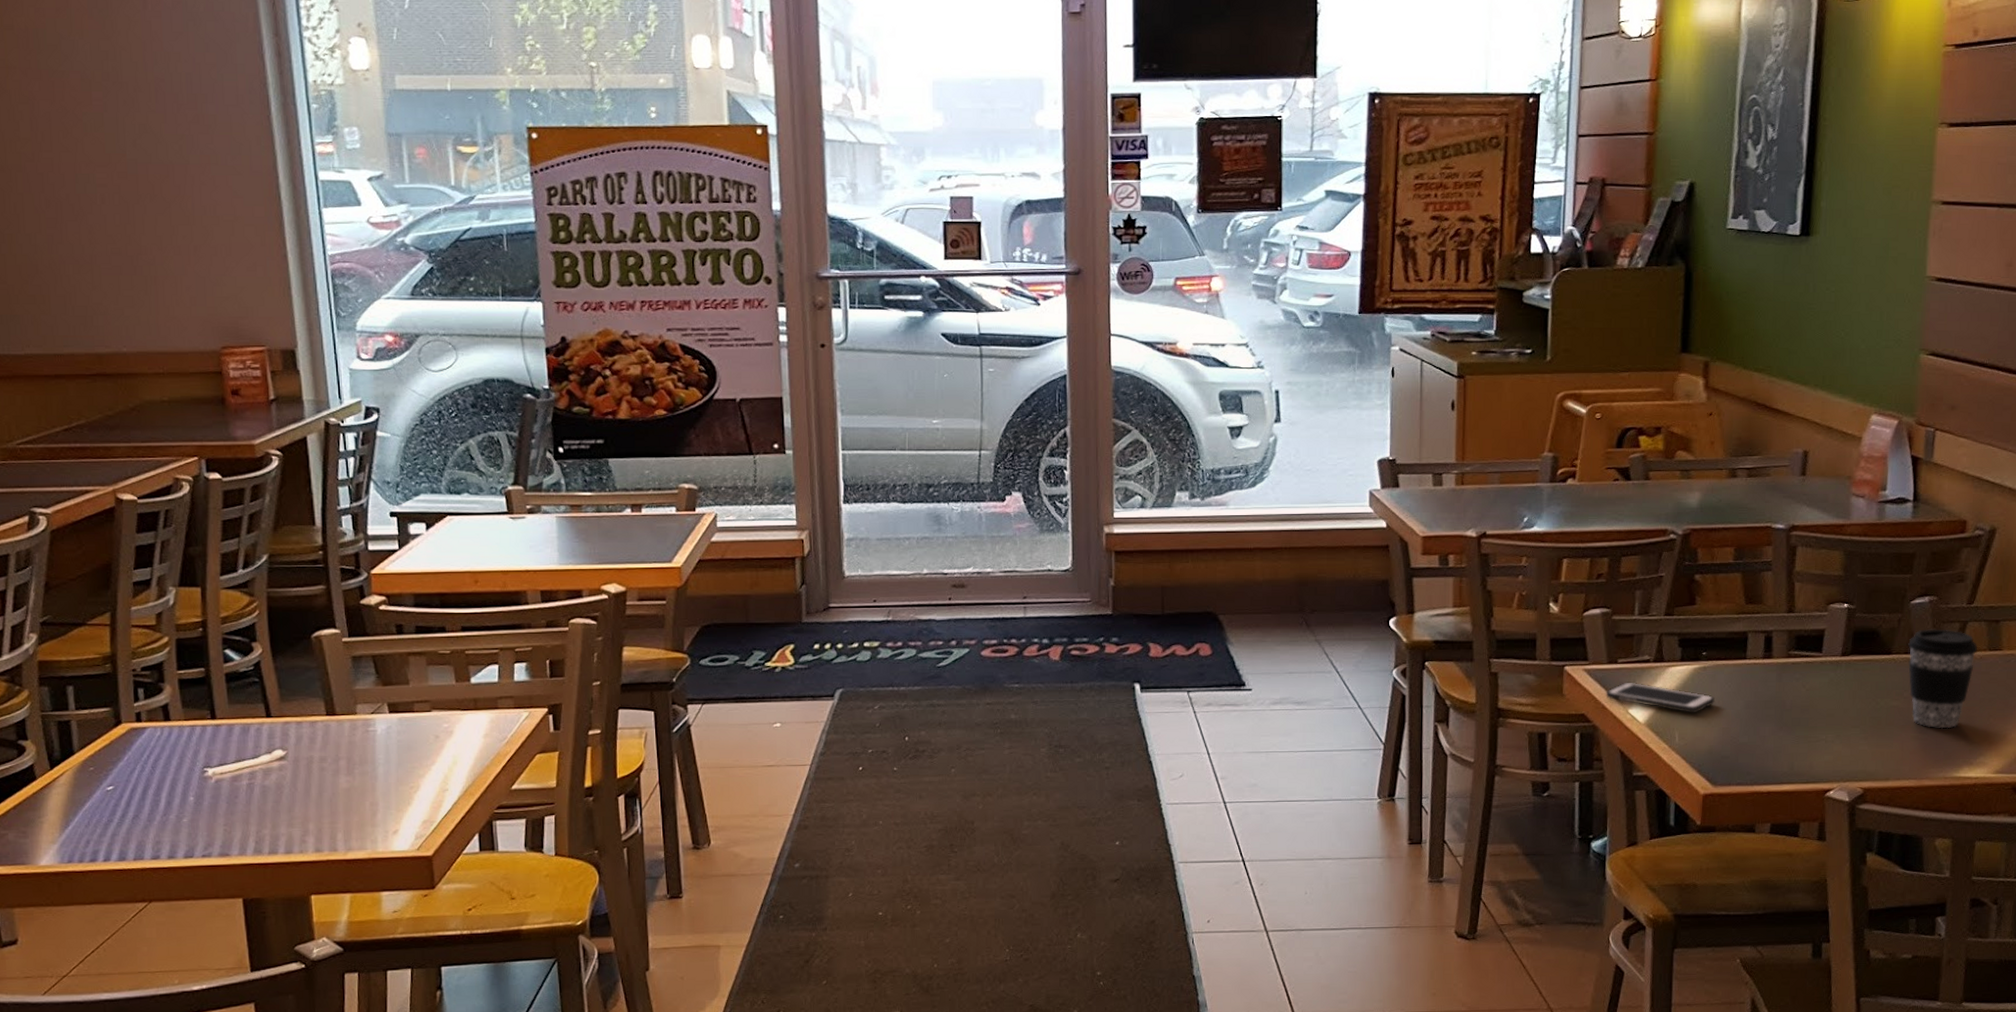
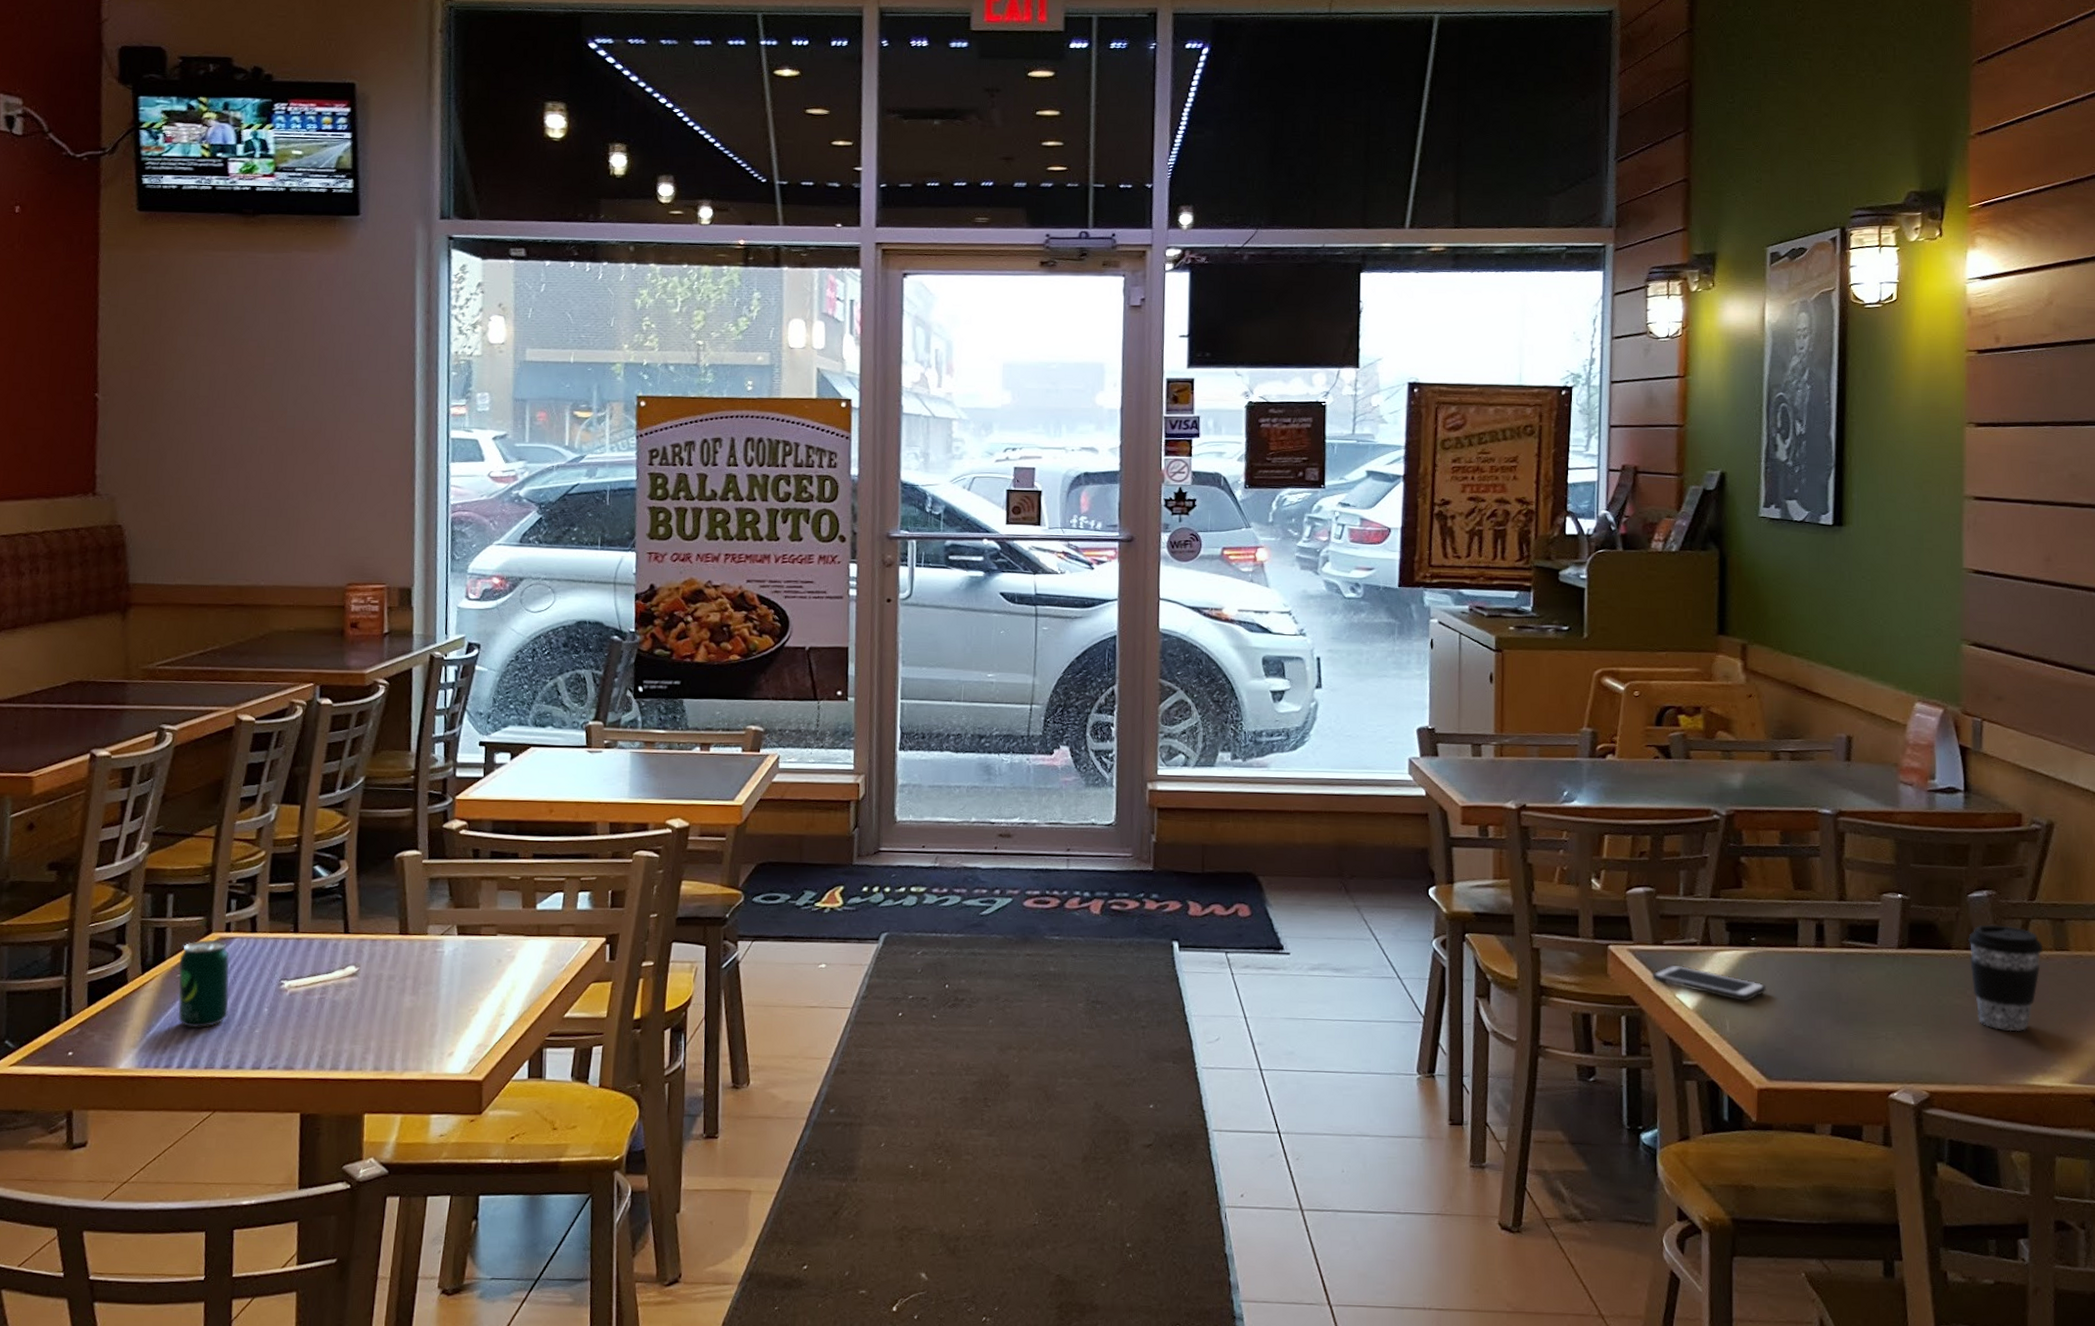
beverage can: none [89,730,151,821] -> present [178,939,229,1029]

